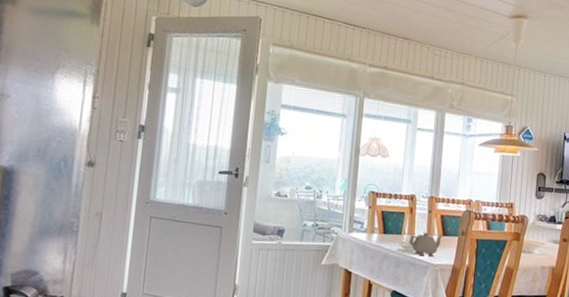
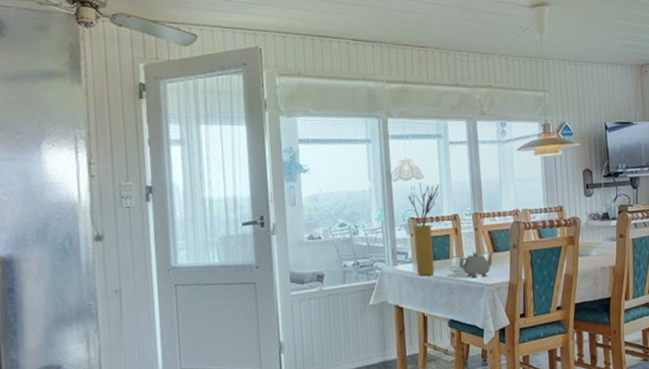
vase: none [369,160,403,247] -> present [408,182,440,276]

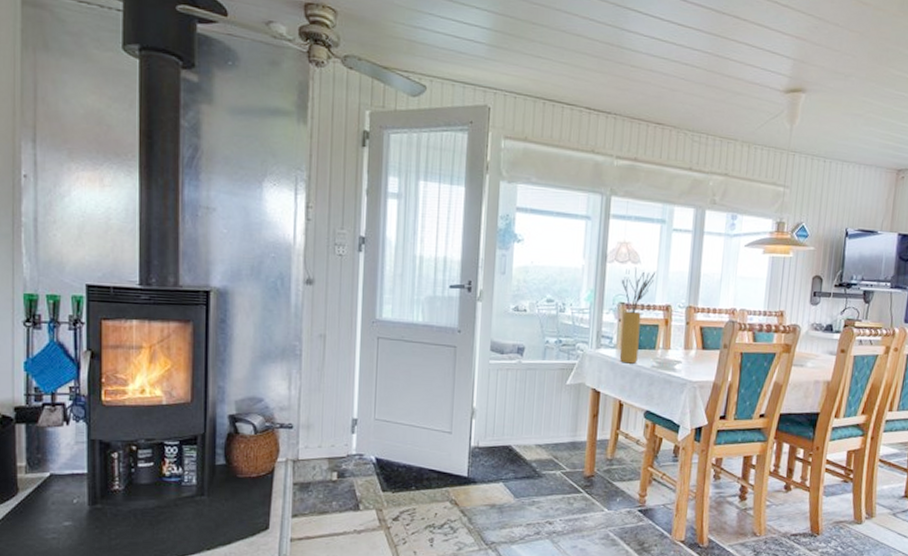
teapot: present [458,252,495,278] -> none [663,346,704,373]

